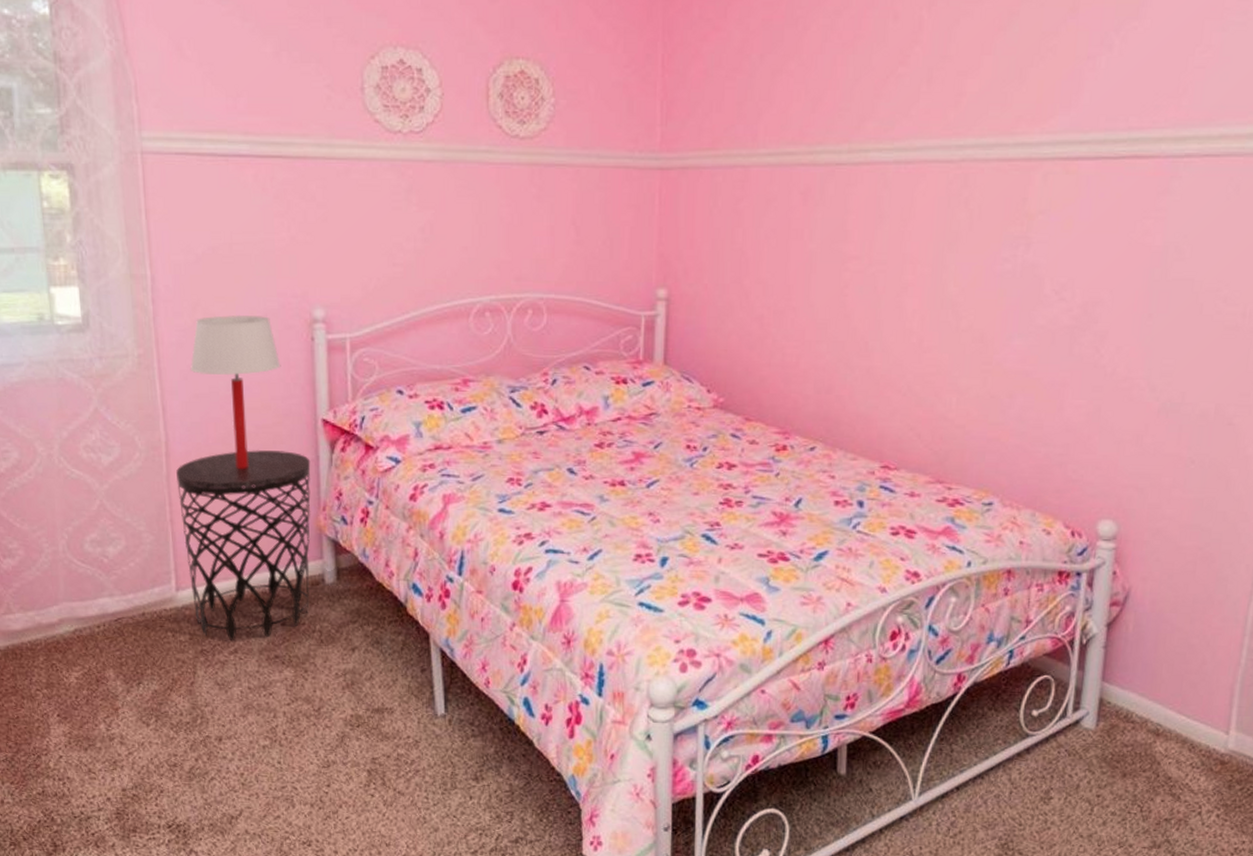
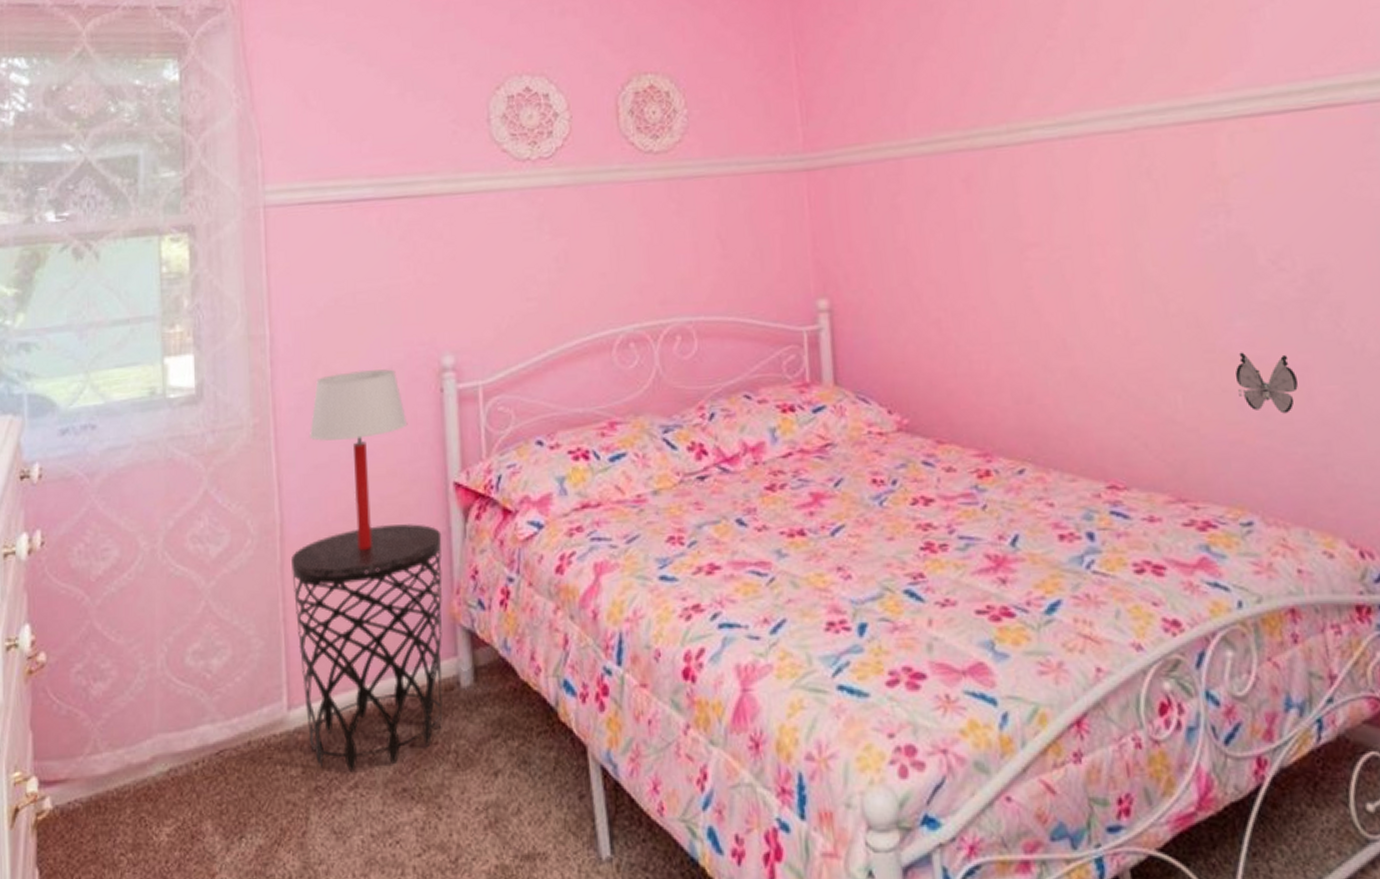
decorative butterfly: none [1003,366,1054,420] -> present [1235,352,1298,414]

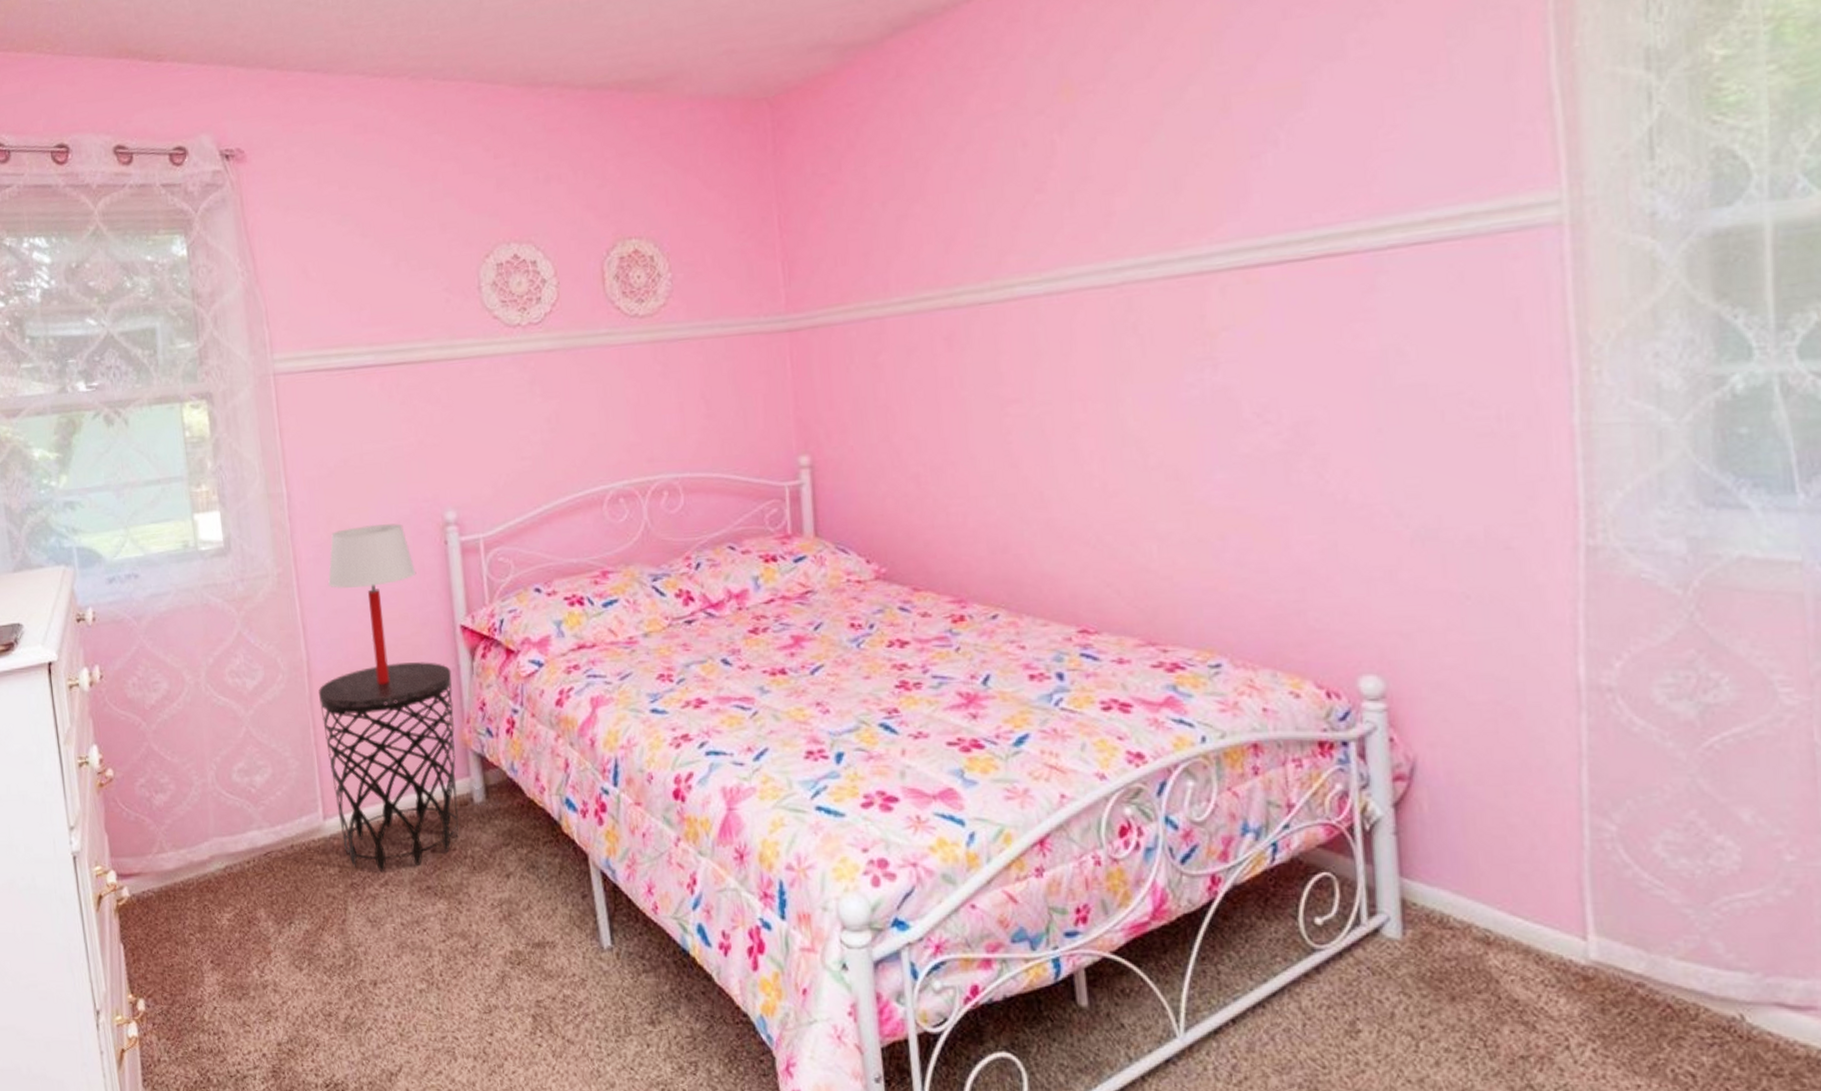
decorative butterfly: present [1235,352,1298,414] -> none [1212,503,1275,563]

